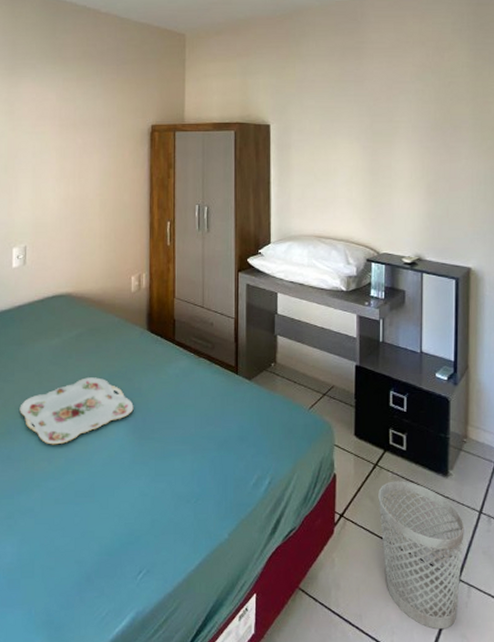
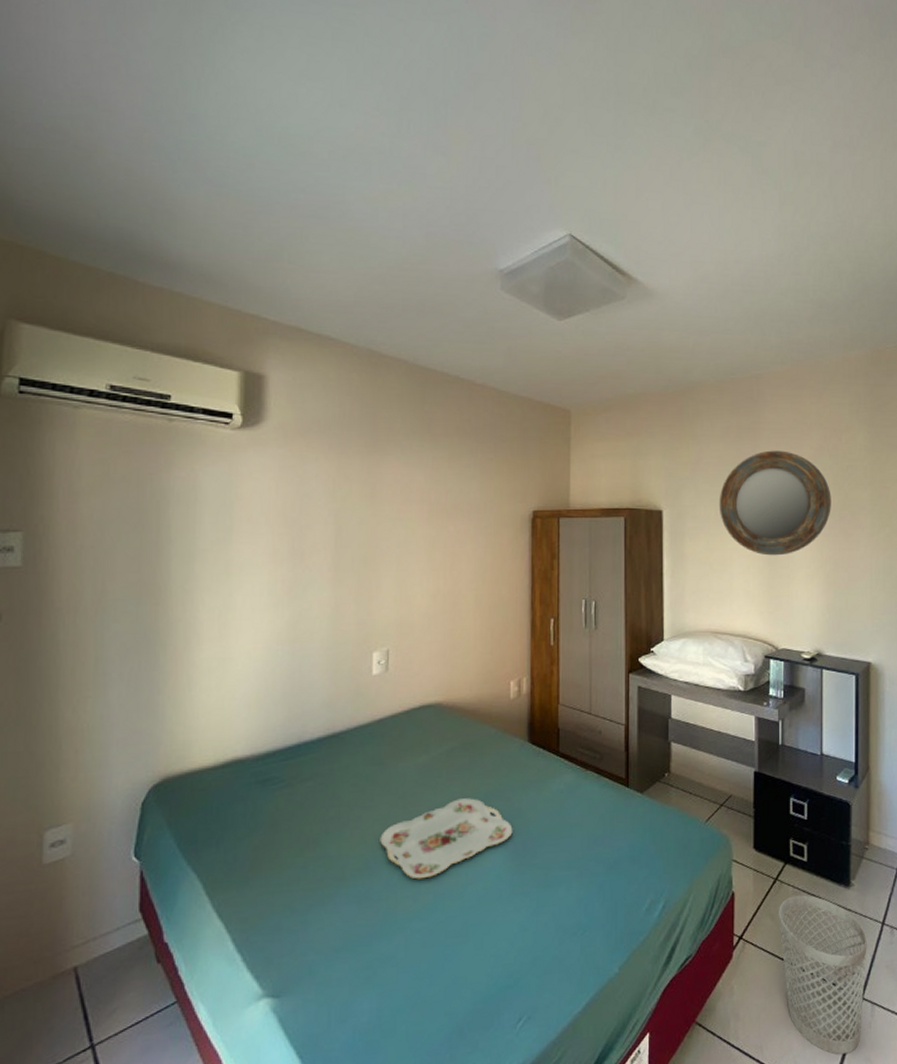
home mirror: none [323,68,433,167] -> present [719,450,831,556]

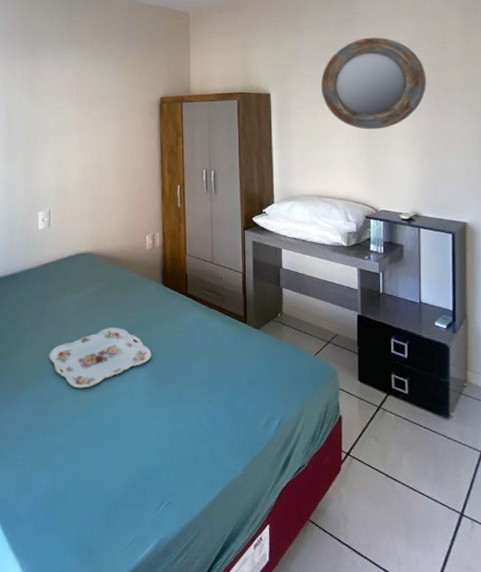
wastebasket: present [779,895,867,1055] -> none [382,422,467,561]

